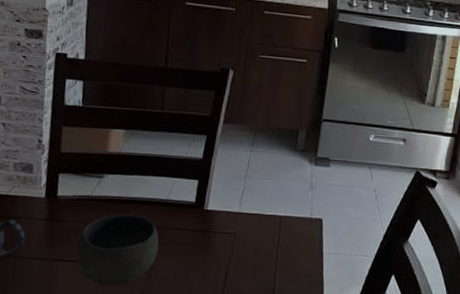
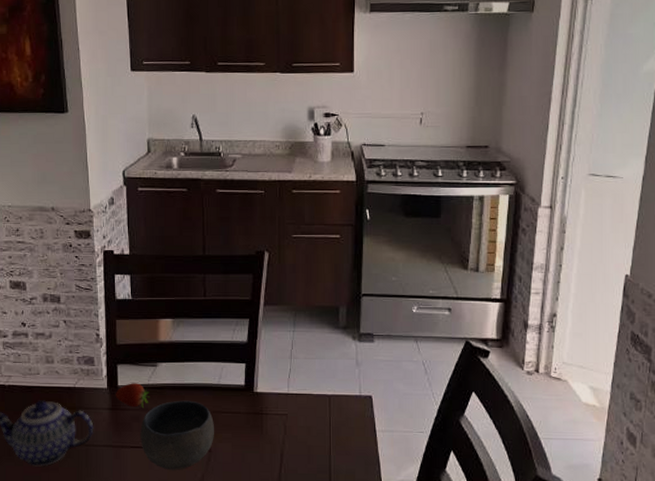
fruit: none [53,193,92,221] -> present [115,383,150,409]

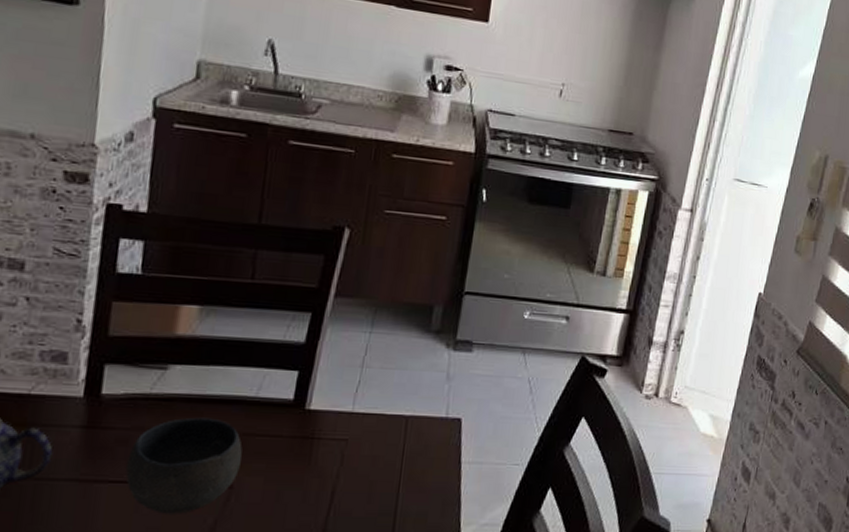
fruit: present [115,383,150,409] -> none [94,391,151,428]

